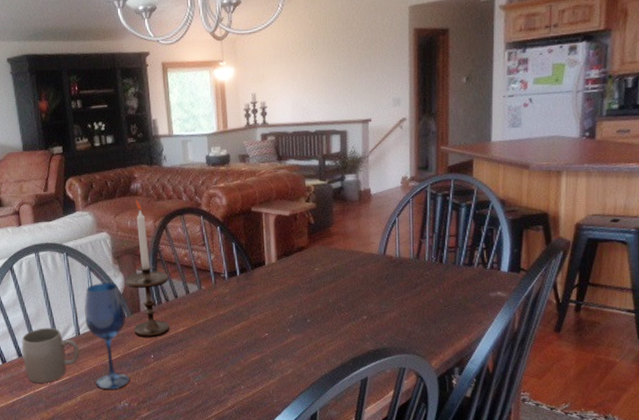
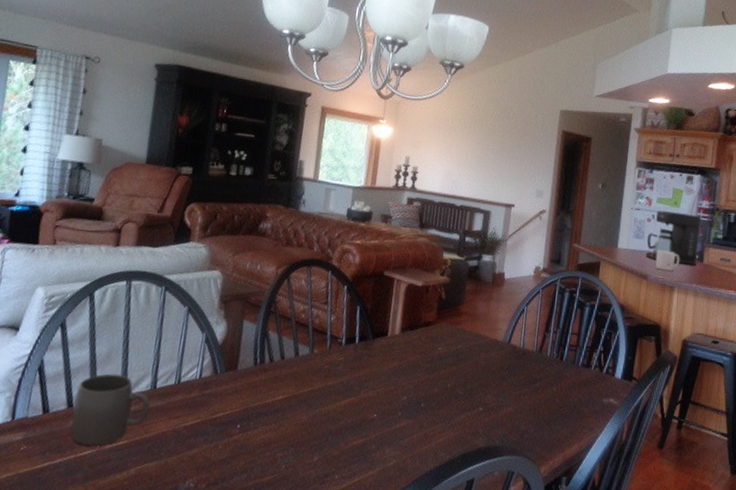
wineglass: present [84,282,130,390] -> none [160,328,220,464]
candlestick: present [125,198,170,338] -> none [224,239,279,403]
coffee maker: none [524,88,591,147] -> present [645,210,702,267]
mug: none [537,134,567,156] -> present [655,250,680,271]

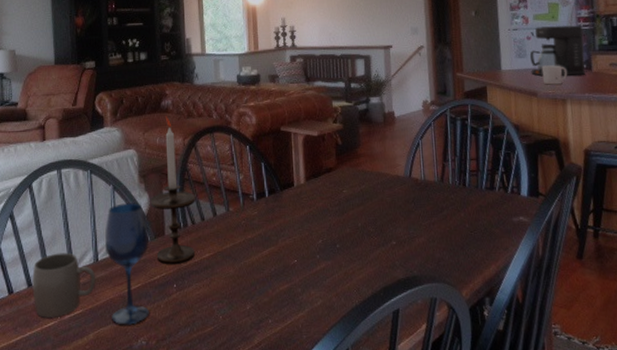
wineglass: none [160,328,220,464] -> present [104,203,149,325]
candlestick: none [224,239,279,403] -> present [150,115,195,265]

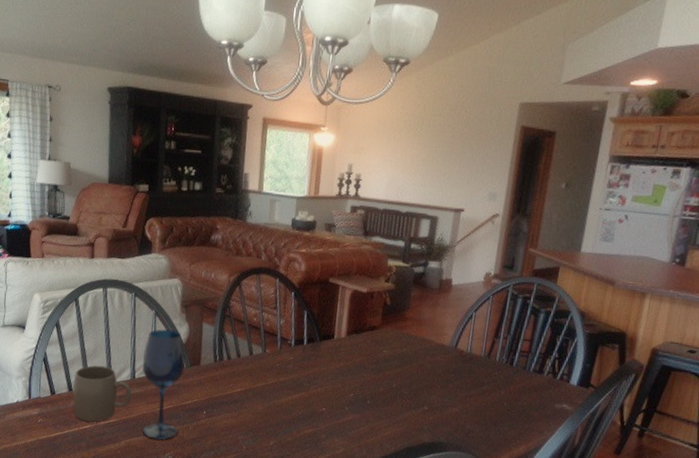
candlestick: present [150,115,195,265] -> none [189,249,234,394]
coffee maker: present [529,25,585,77] -> none [613,210,688,271]
mug: present [541,65,568,85] -> none [624,253,656,276]

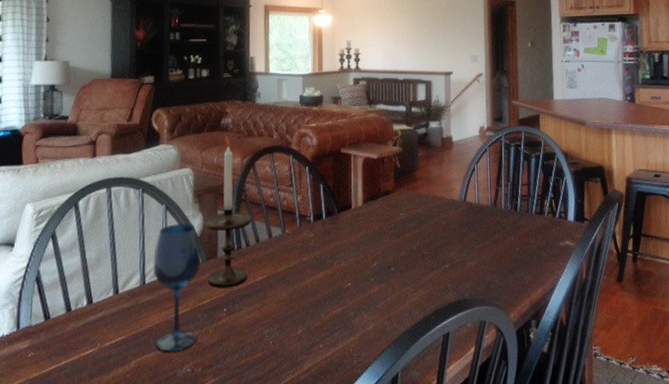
mug: present [72,365,132,422] -> none [71,275,142,345]
candlestick: none [189,249,234,394] -> present [204,133,251,288]

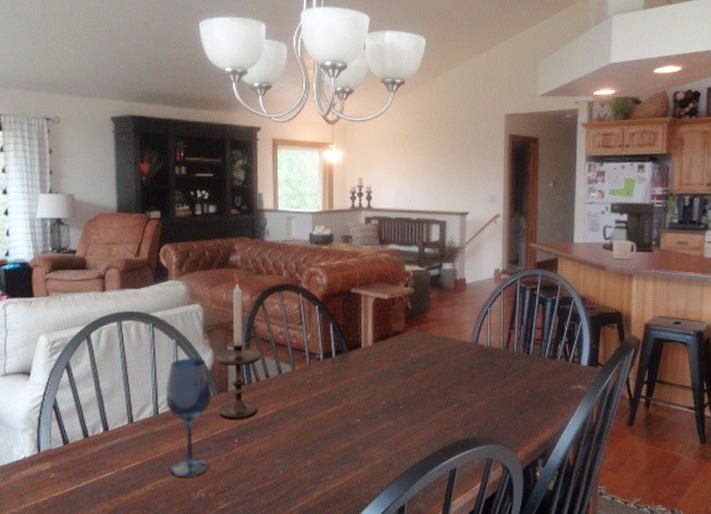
coffee maker: none [579,60,629,108] -> present [602,202,656,253]
mug: none [590,96,614,115] -> present [612,240,637,260]

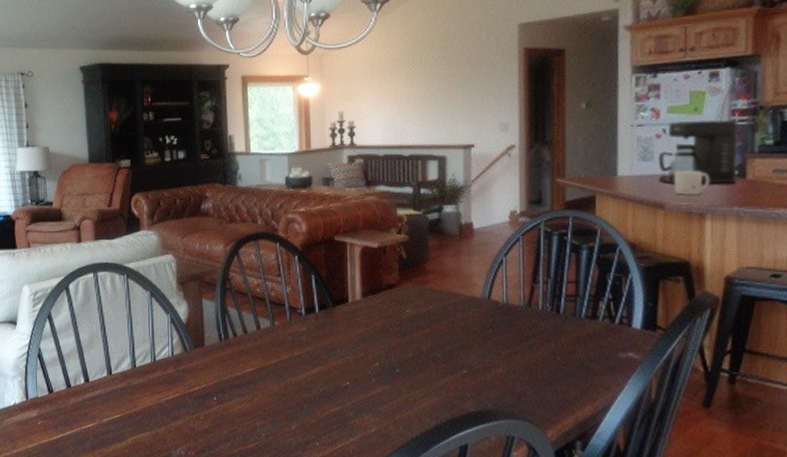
wineglass: present [165,358,211,477] -> none [142,310,188,434]
candlestick: present [214,271,261,420] -> none [189,219,237,377]

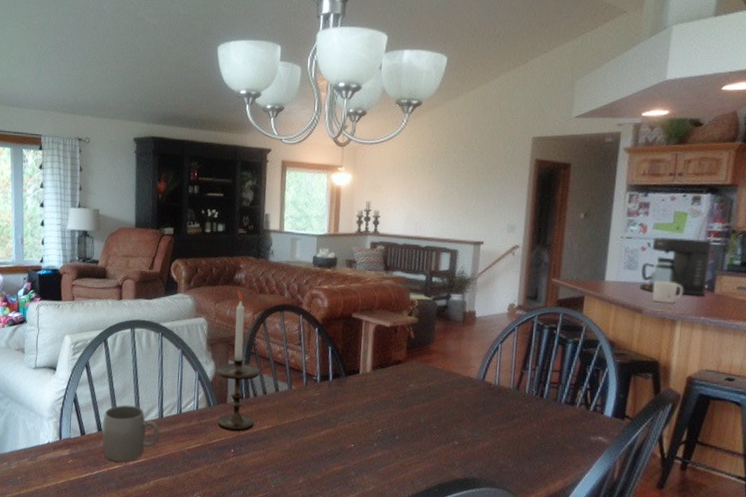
mug: none [71,356,134,420] -> present [102,404,160,462]
candlestick: none [189,219,237,377] -> present [215,288,260,432]

